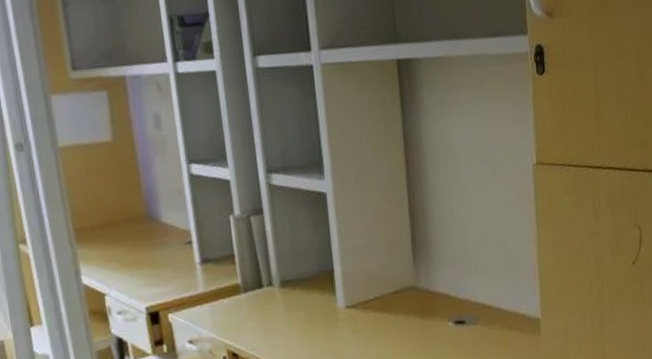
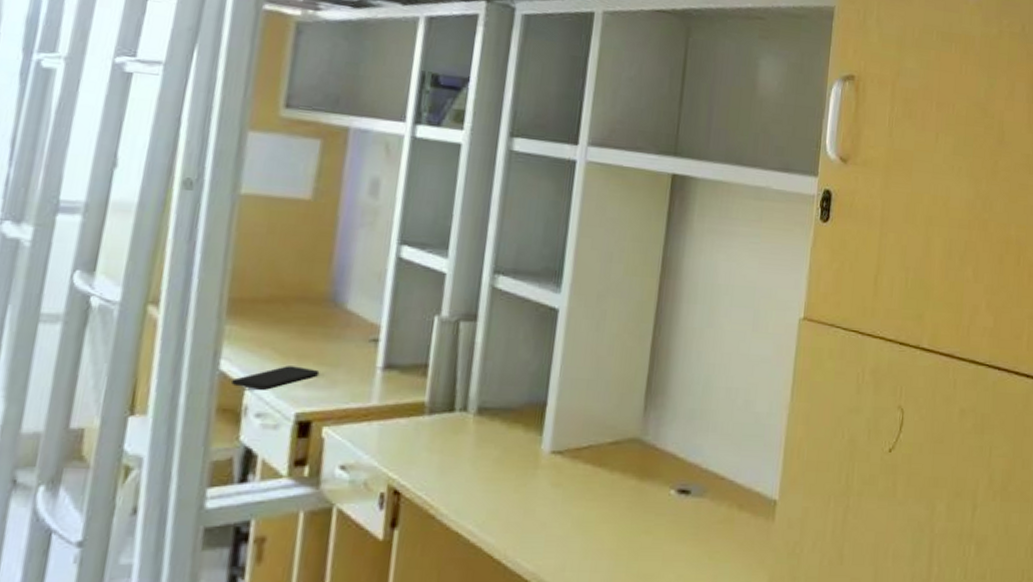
mobile phone: none [93,272,155,295] -> present [230,366,320,391]

